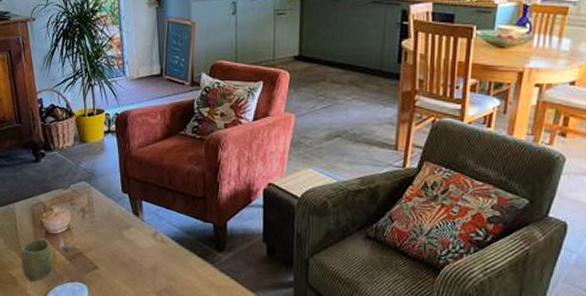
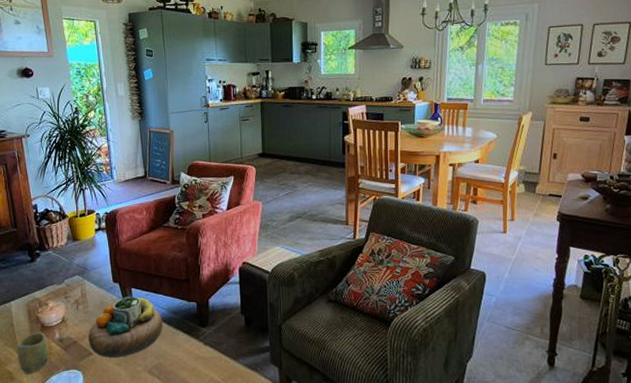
decorative bowl: none [95,208,175,275] -> present [89,295,163,357]

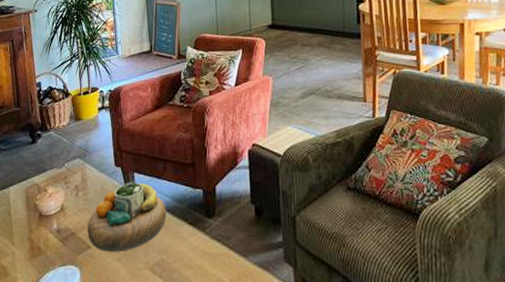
cup: present [17,332,49,374] -> none [12,221,46,269]

